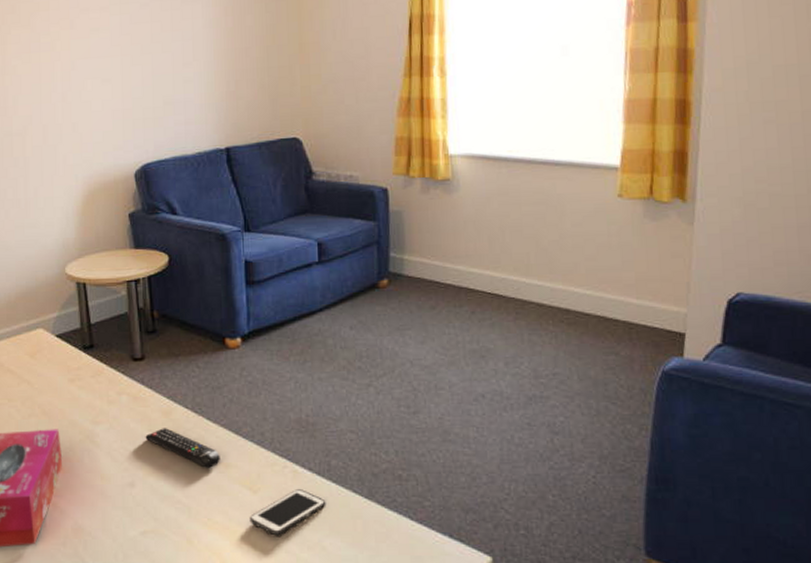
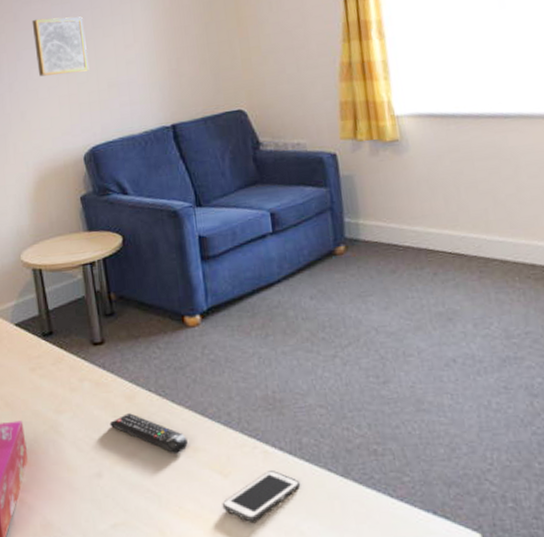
wall art: none [89,28,146,88] -> present [32,16,90,77]

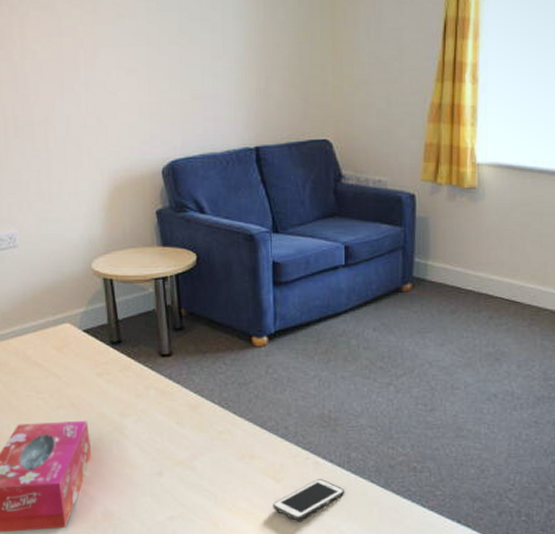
wall art: present [32,16,90,77] -> none [113,14,173,80]
remote control: present [109,413,188,453] -> none [173,421,245,459]

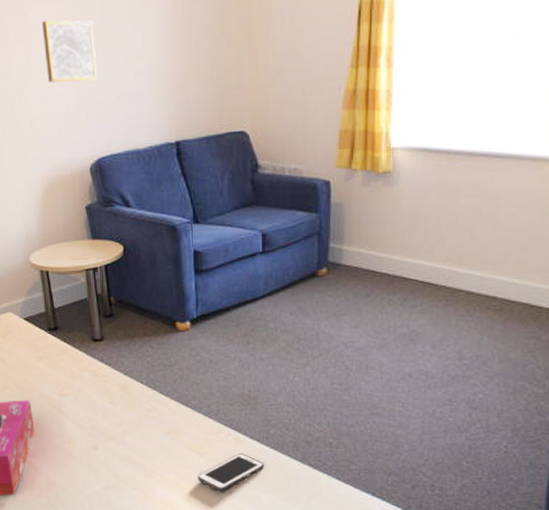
wall art: none [113,14,173,80] -> present [41,20,98,83]

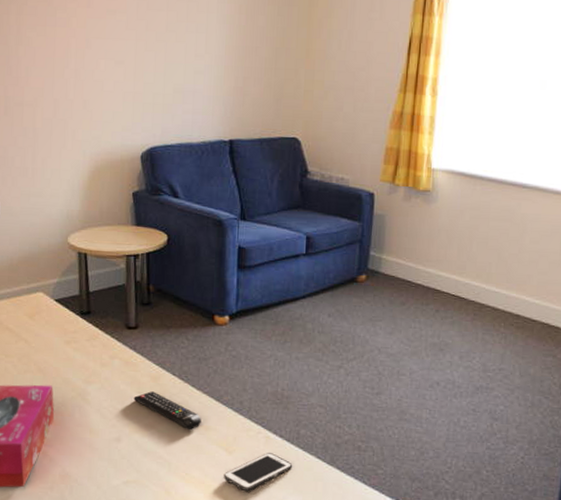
wall art: present [41,20,98,83] -> none [105,10,158,72]
remote control: none [105,400,172,435] -> present [133,391,201,430]

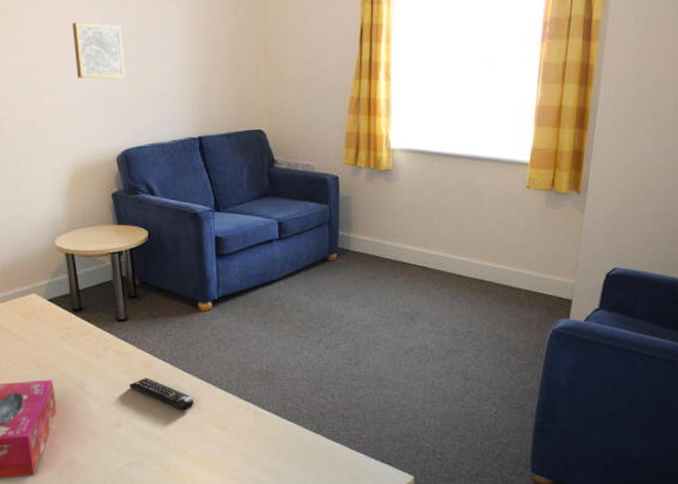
wall art: none [105,10,158,72] -> present [72,22,126,79]
cell phone: present [223,453,293,492] -> none [218,426,282,464]

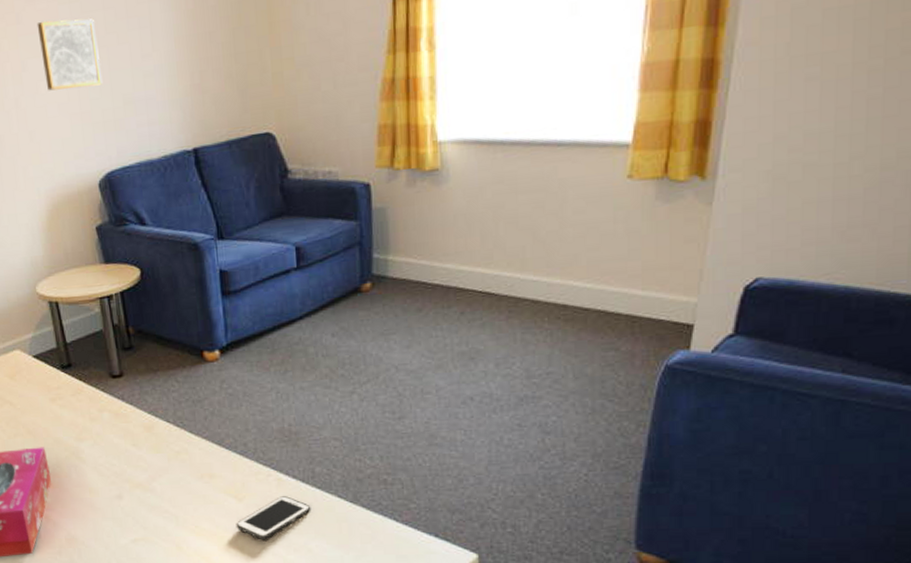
remote control: present [129,378,194,410] -> none [129,442,204,479]
cell phone: none [218,426,282,464] -> present [236,496,311,540]

